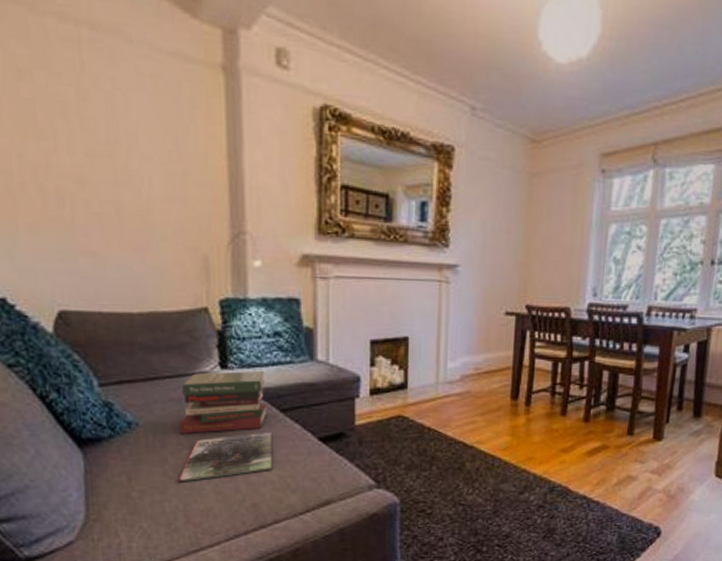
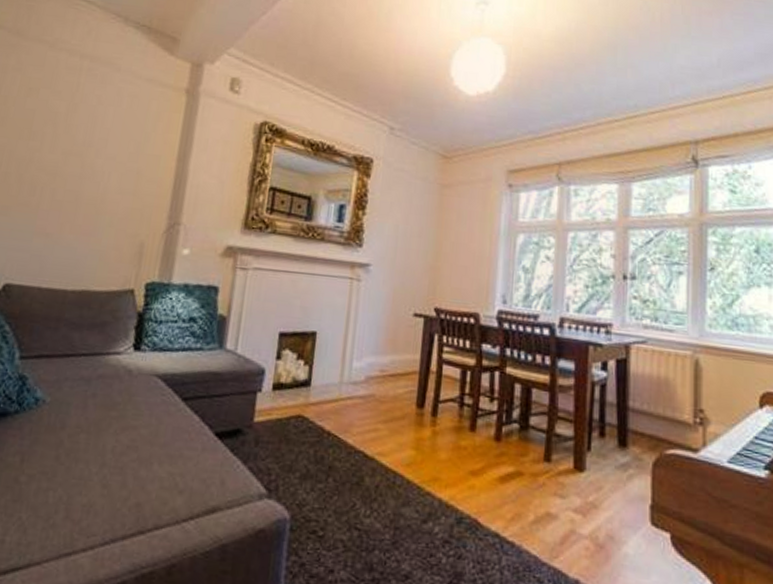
magazine: present [178,431,273,482] -> none [68,421,170,470]
books: present [179,370,268,434] -> none [82,353,175,417]

